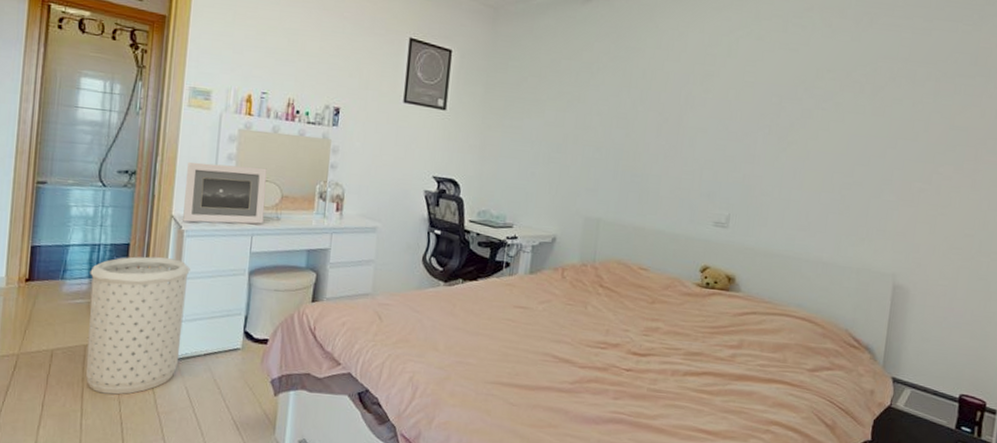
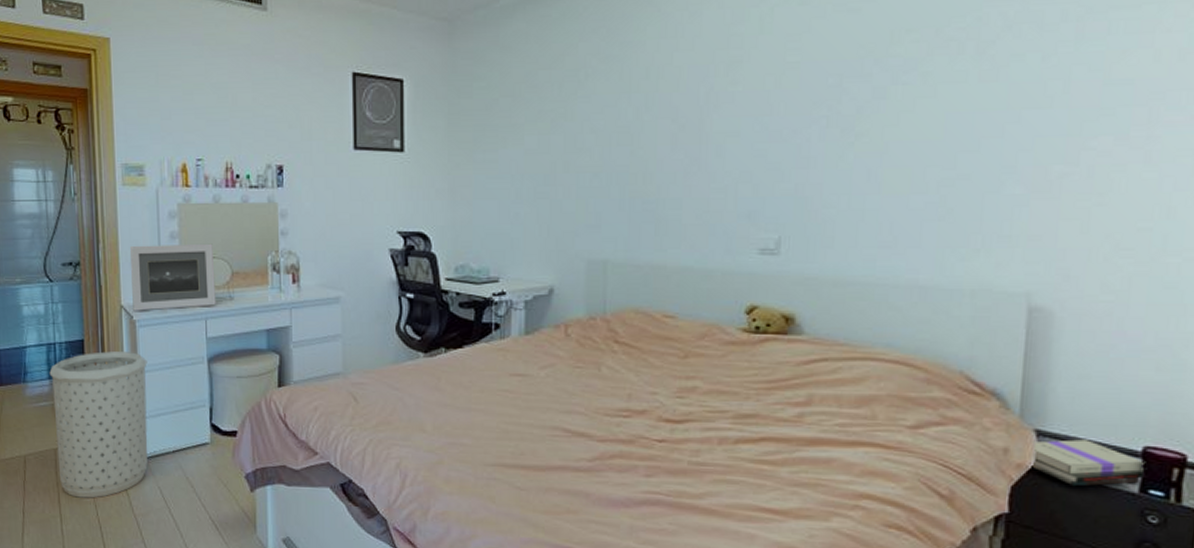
books: none [885,386,961,422] -> present [1027,439,1146,487]

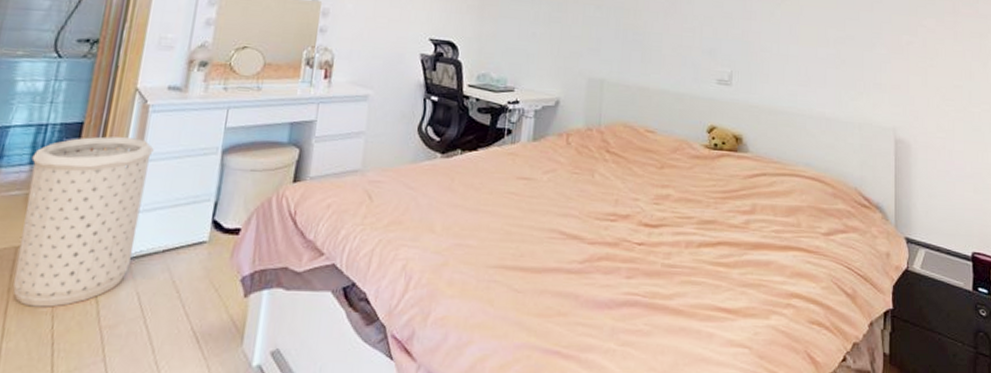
picture frame: present [130,243,216,311] -> none [149,28,249,96]
books: present [1027,439,1146,487] -> none [902,246,975,286]

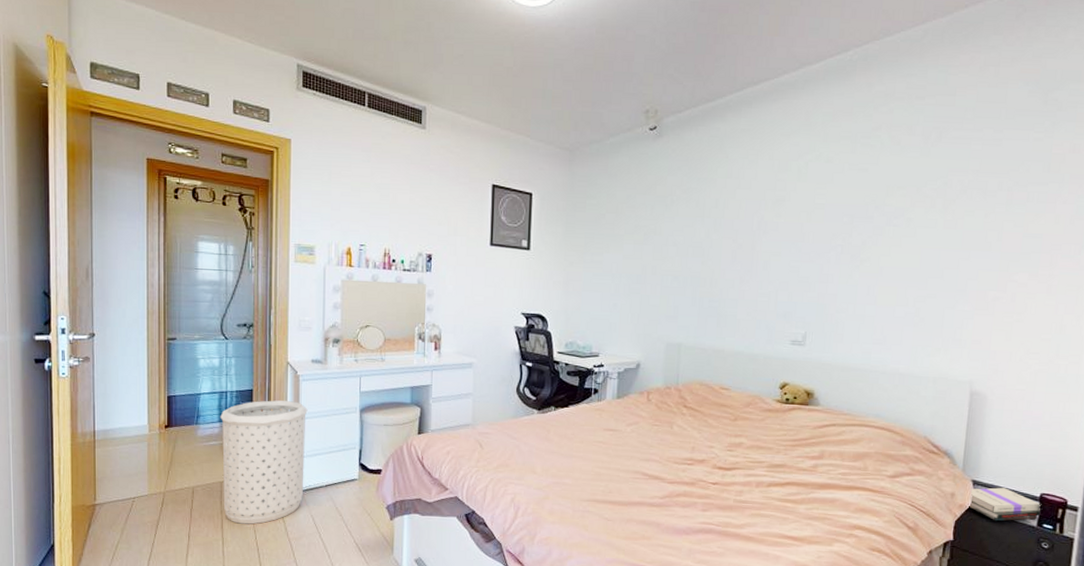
books: none [902,246,975,286] -> present [966,487,1042,522]

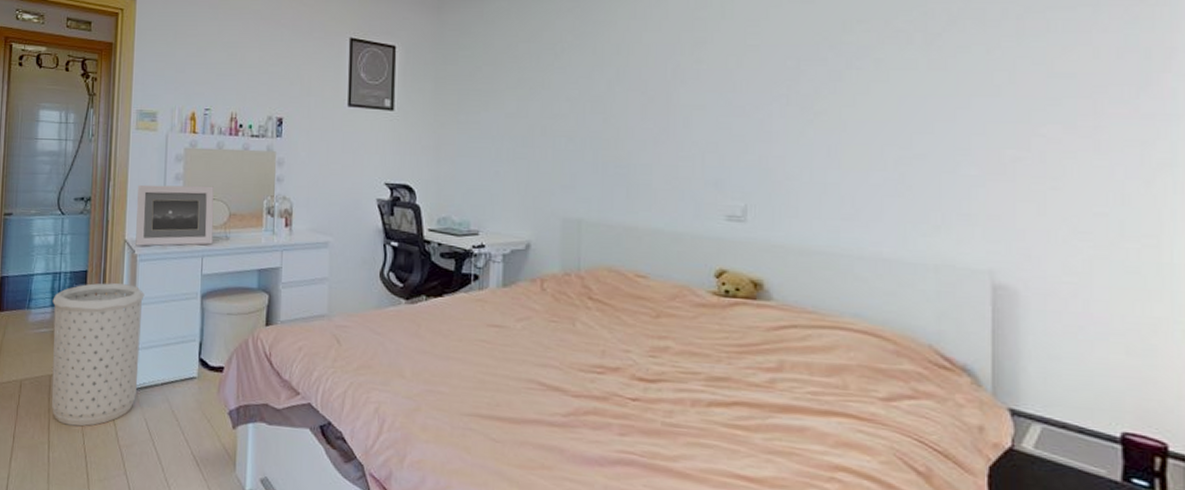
picture frame: none [298,312,370,368] -> present [135,184,214,246]
books: present [966,487,1042,522] -> none [1004,420,1126,472]

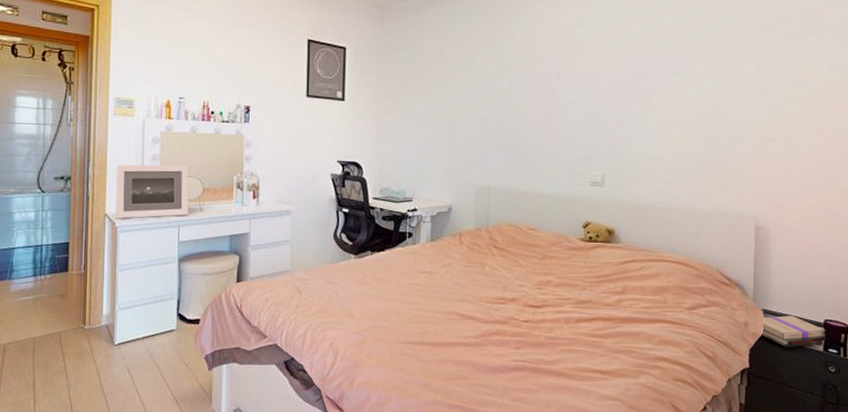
laundry basket: present [51,283,145,427] -> none [34,253,125,381]
books: none [1004,420,1126,472] -> present [759,315,826,348]

